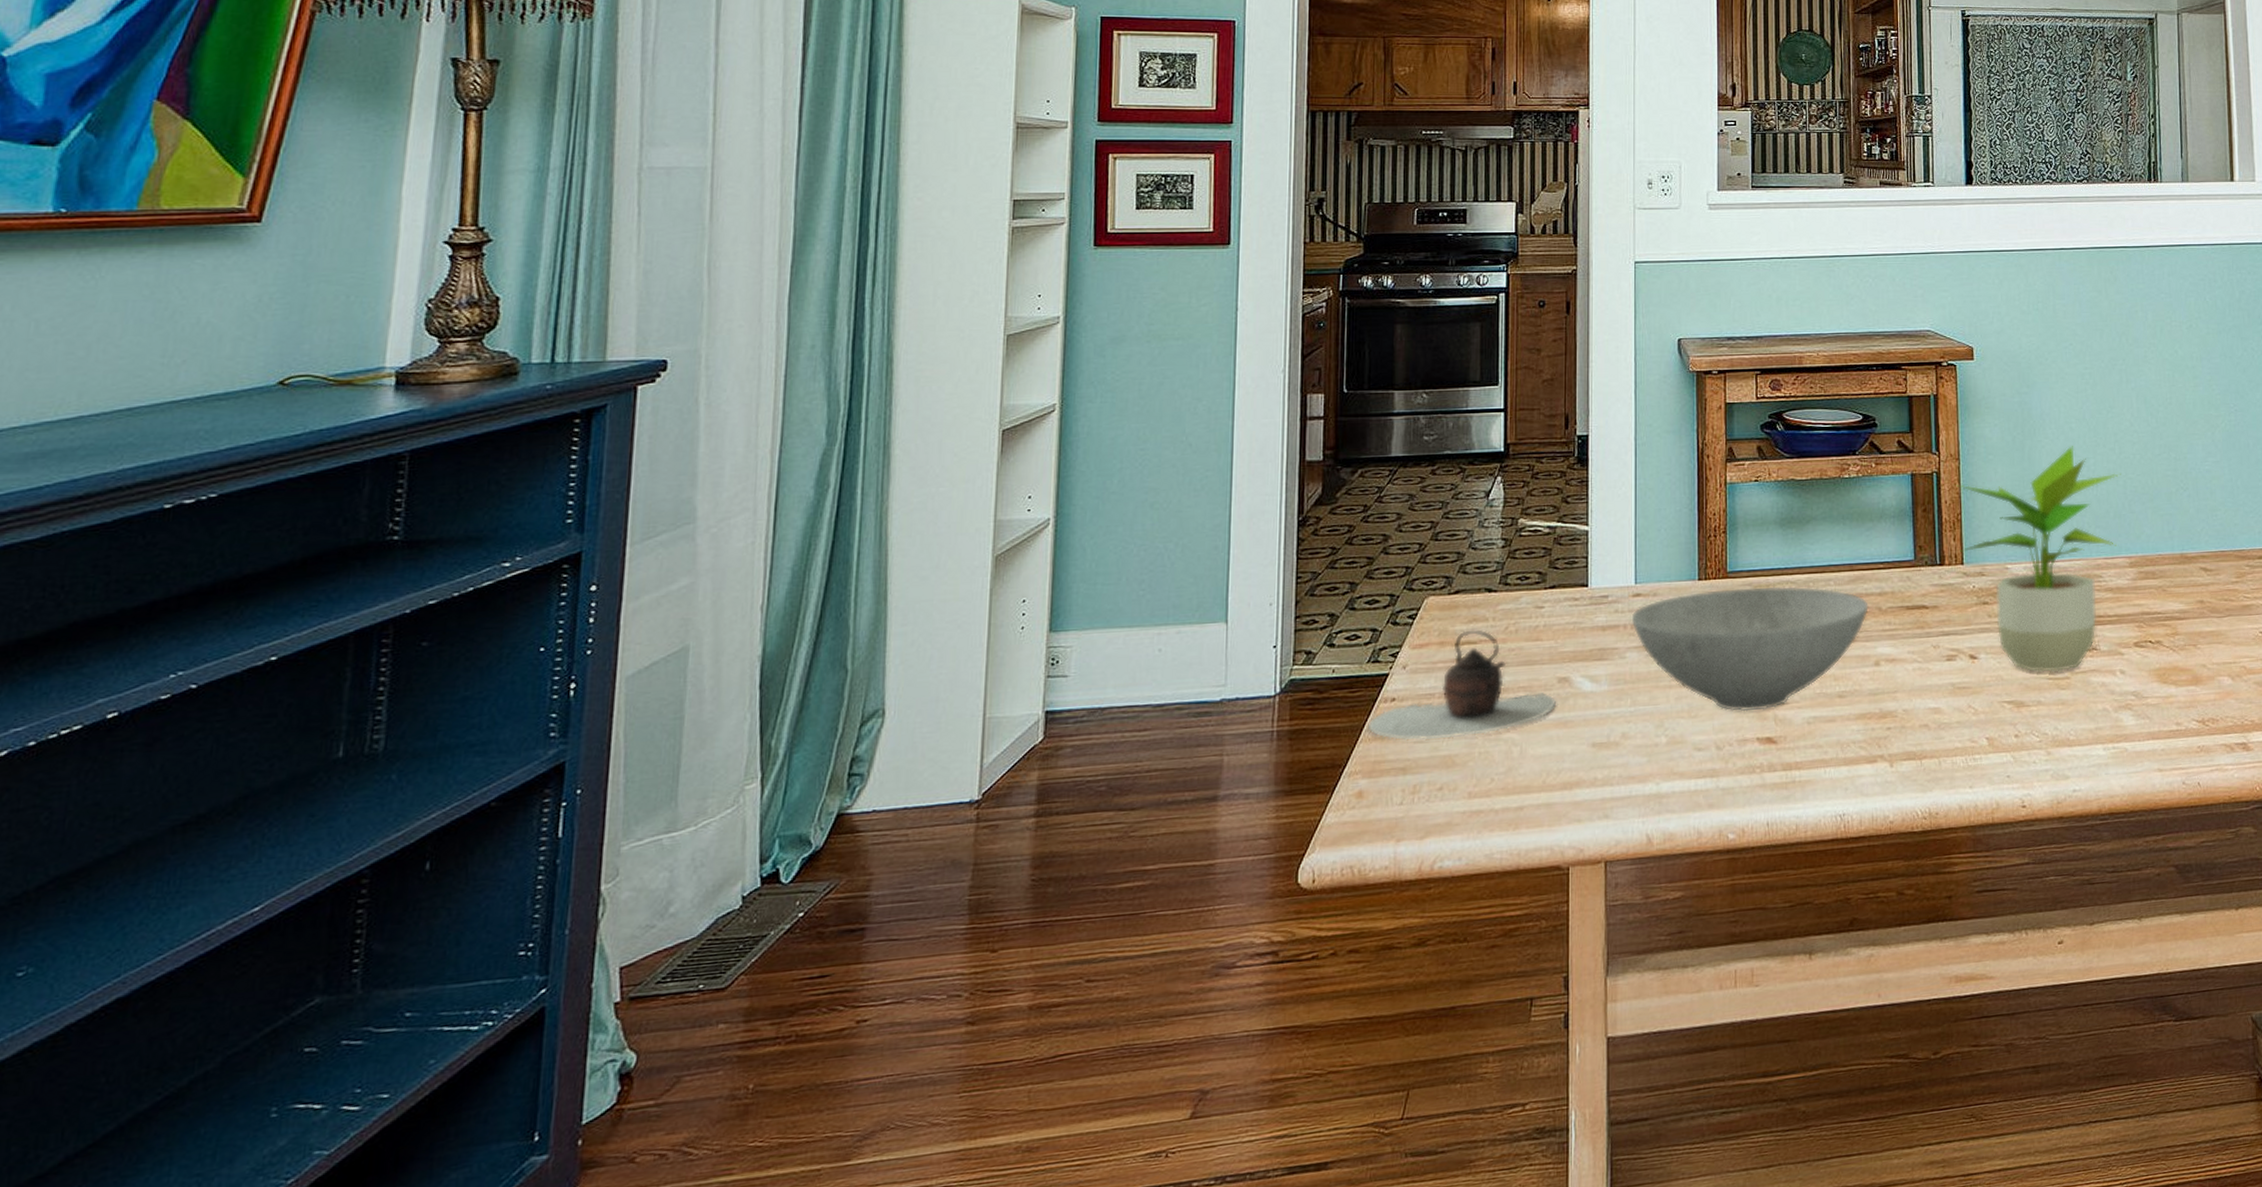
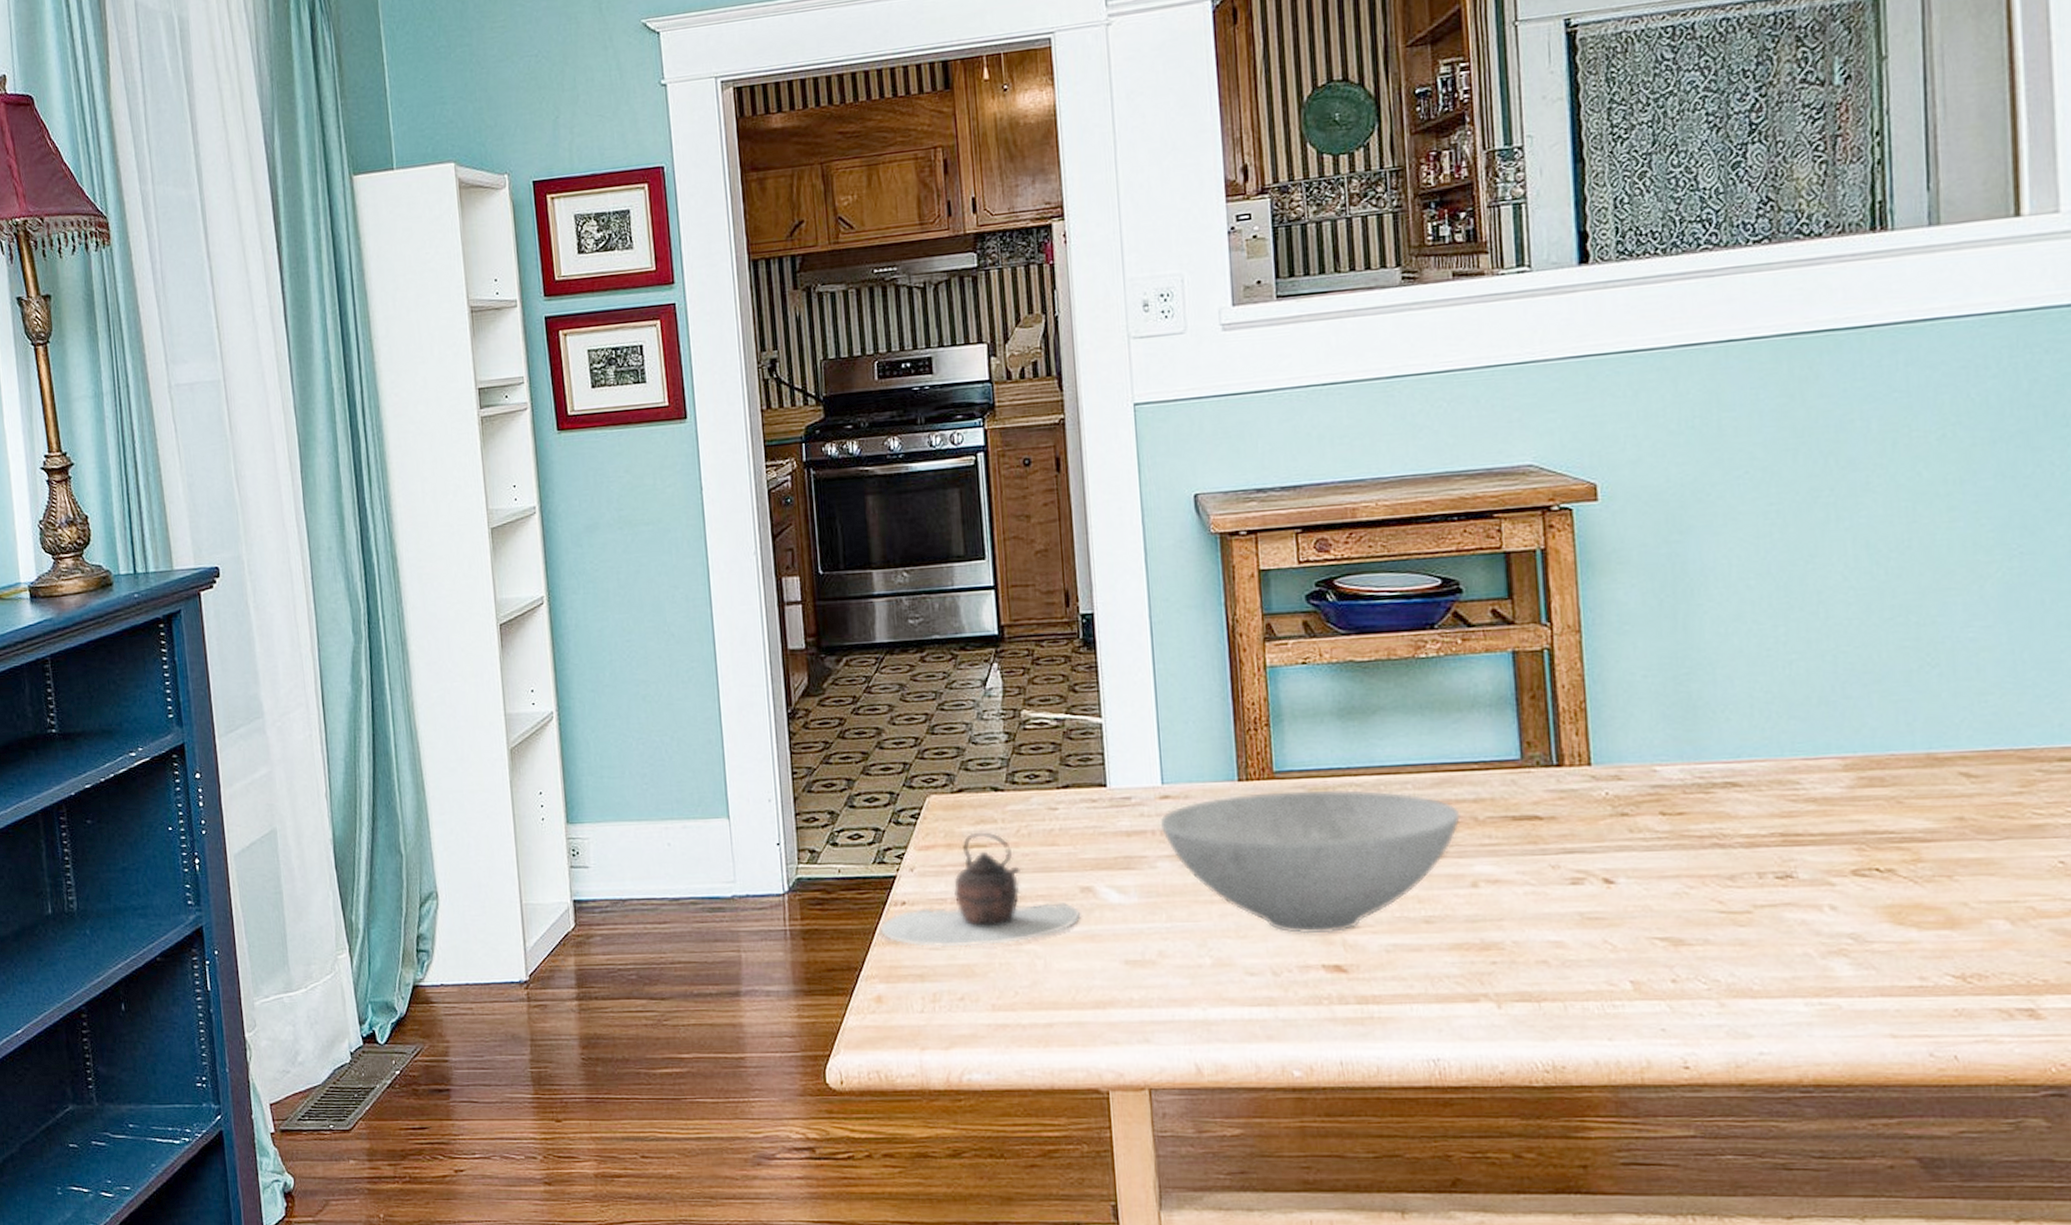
potted plant: present [1954,446,2121,673] -> none [1574,610,1828,905]

